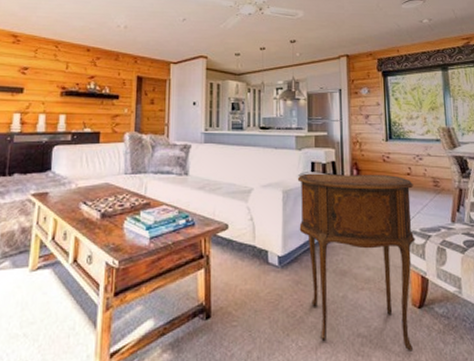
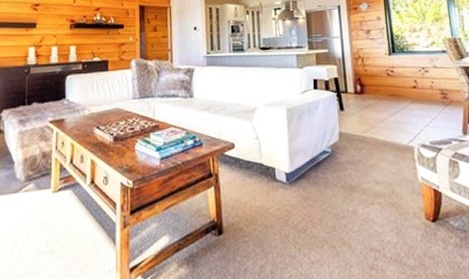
side table: present [297,173,416,351] -> none [300,89,429,265]

